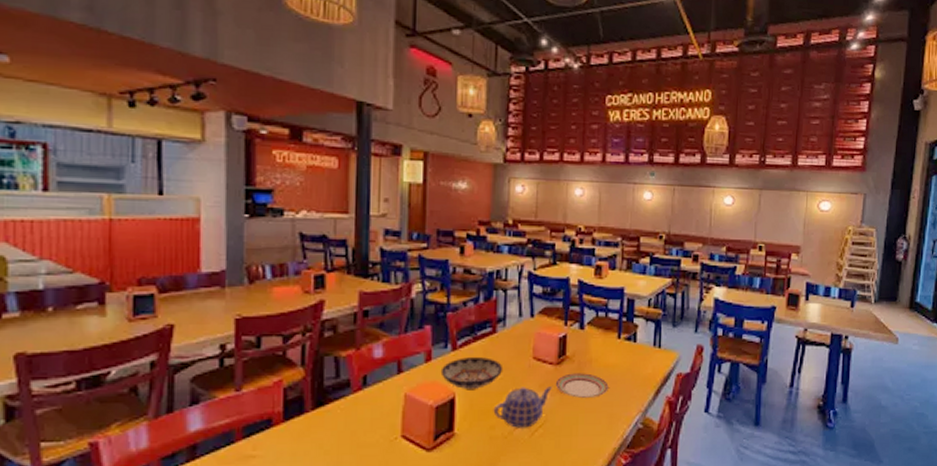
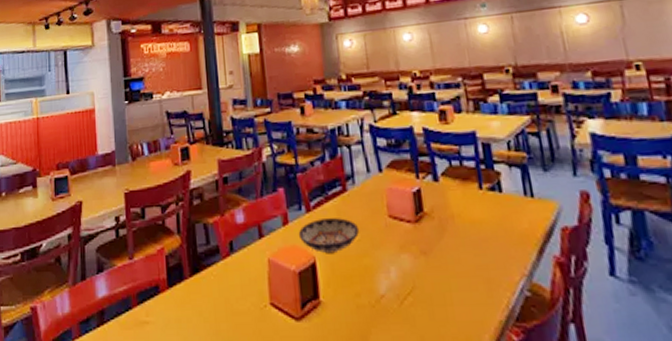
teapot: present [493,386,552,428] -> none [355,247,415,296]
plate: present [555,373,609,398] -> none [417,231,480,260]

